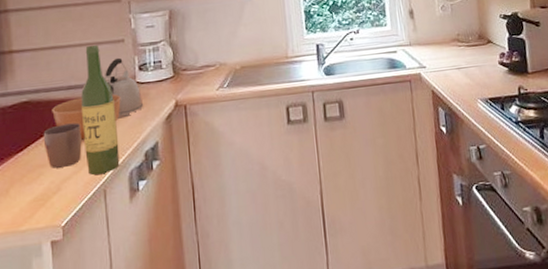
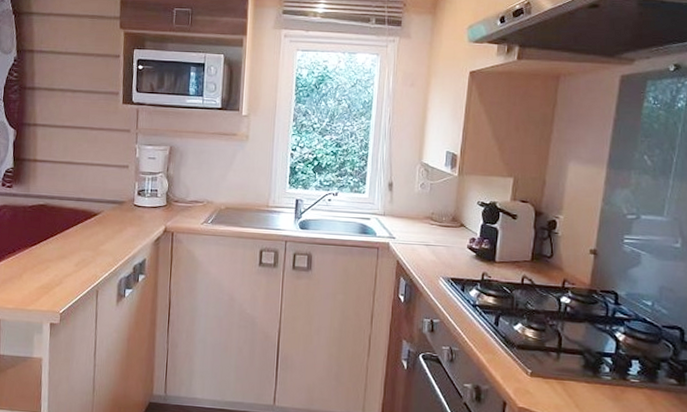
mug: present [43,122,82,168] -> none [53,229,85,265]
bowl: present [52,94,121,140] -> none [62,209,120,245]
wine bottle: present [80,44,120,176] -> none [85,166,114,278]
kettle: present [104,57,144,119] -> none [108,181,138,233]

